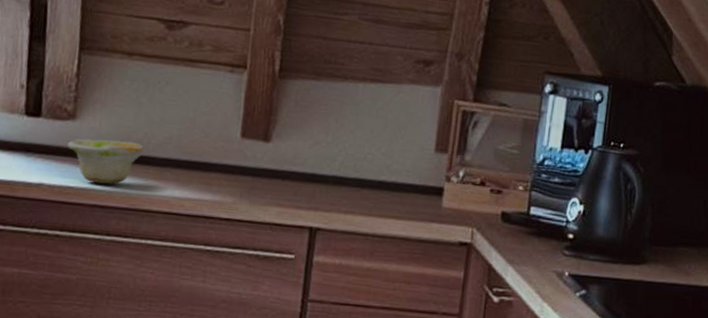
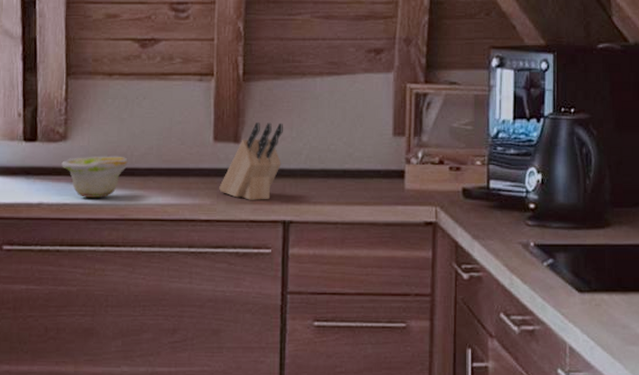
knife block: none [243,122,319,204] -> present [219,121,283,200]

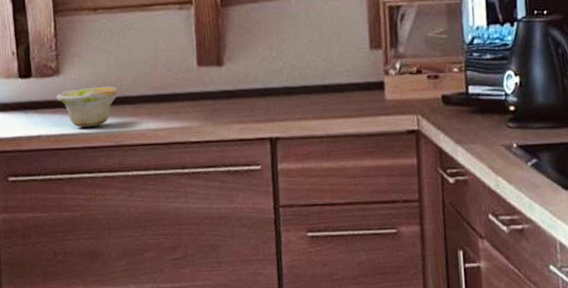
knife block: present [219,121,283,200] -> none [206,44,264,120]

